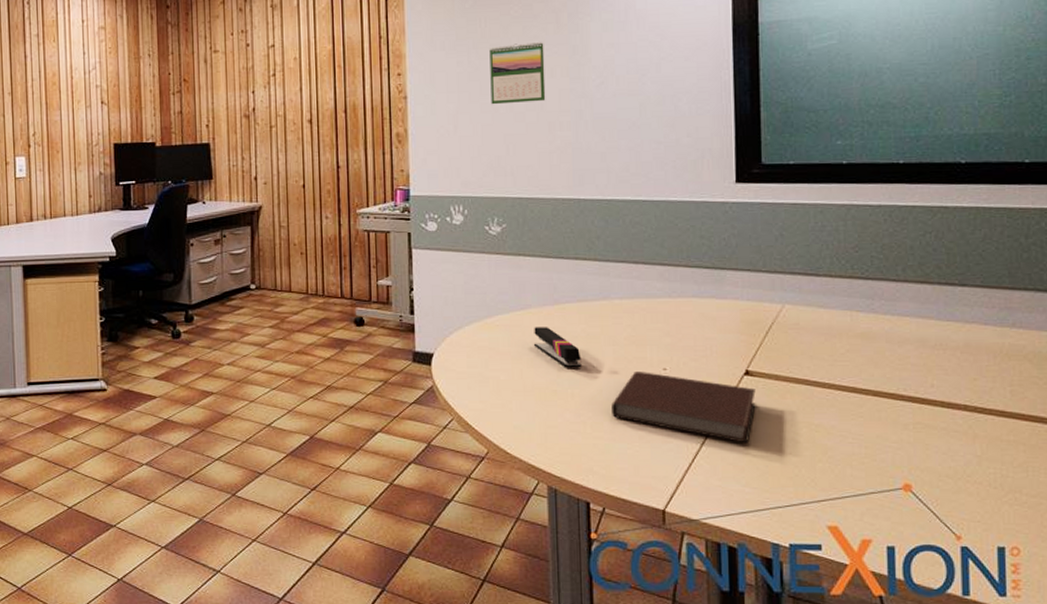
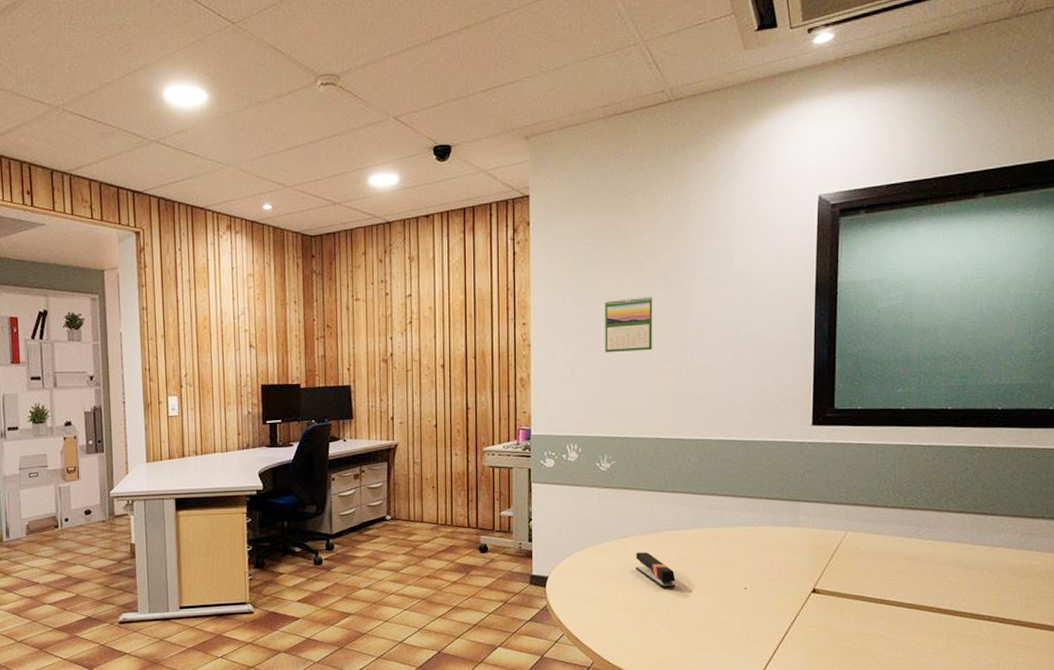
notebook: present [611,372,756,444] -> none [700,591,820,651]

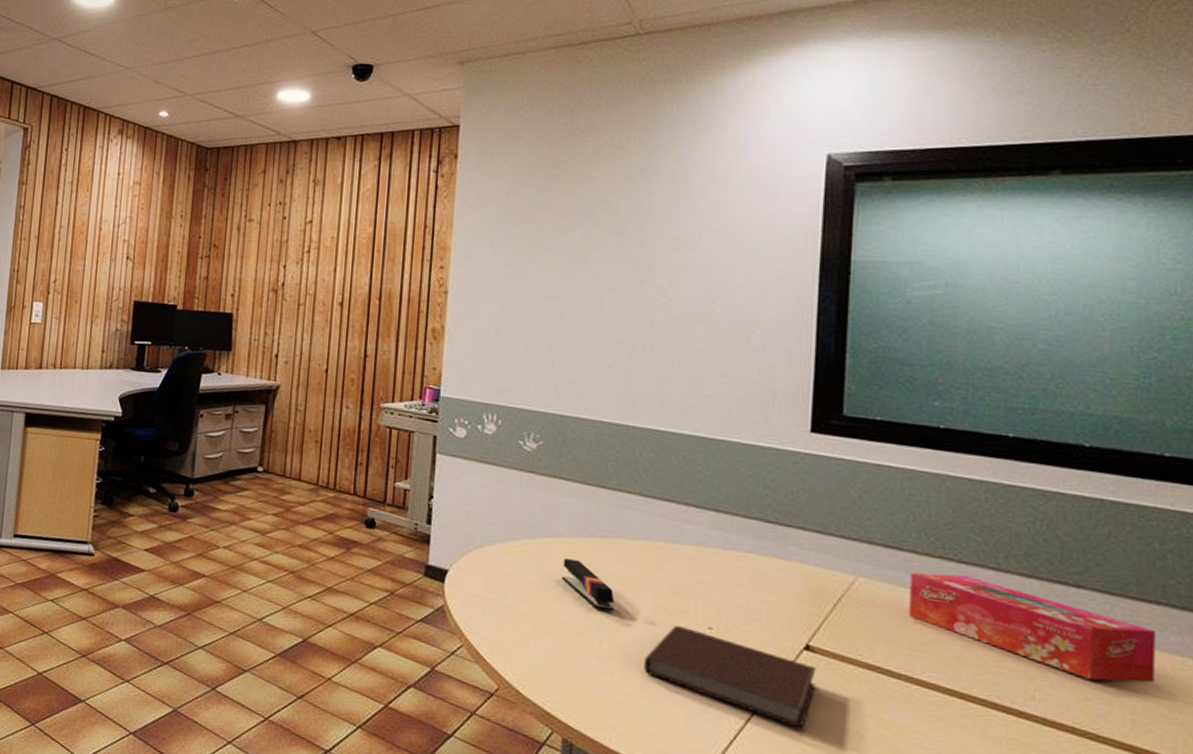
calendar: present [605,297,653,353] -> none [539,250,604,315]
notebook: none [700,591,820,651] -> present [644,625,816,729]
tissue box: none [883,519,1041,581] -> present [909,572,1155,683]

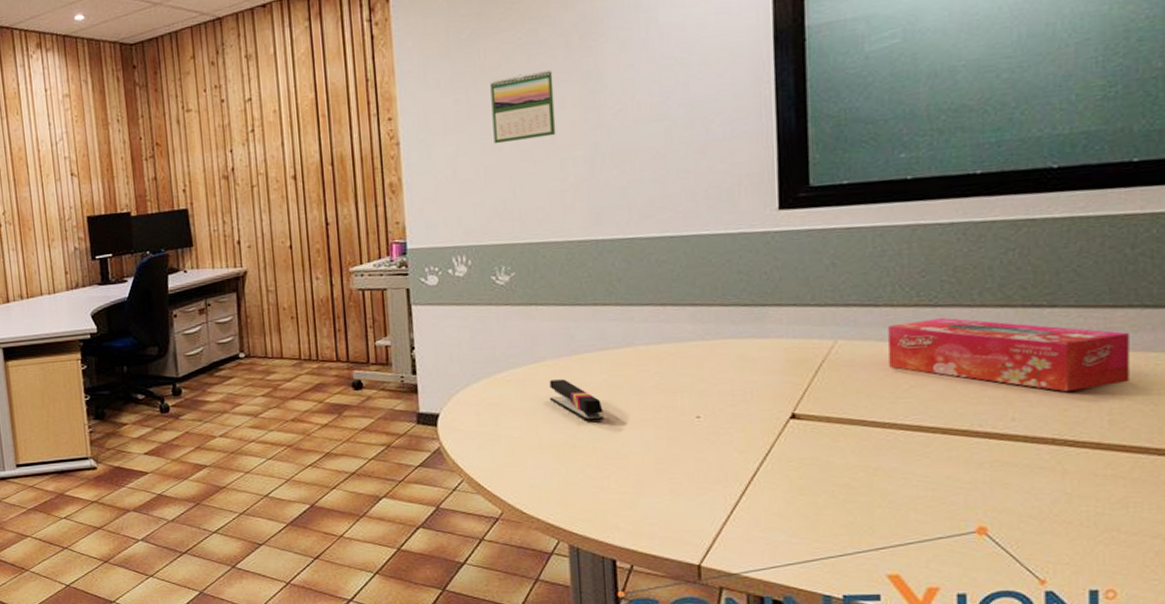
calendar: none [539,250,604,315] -> present [490,70,556,144]
notebook: present [644,625,816,729] -> none [638,421,804,492]

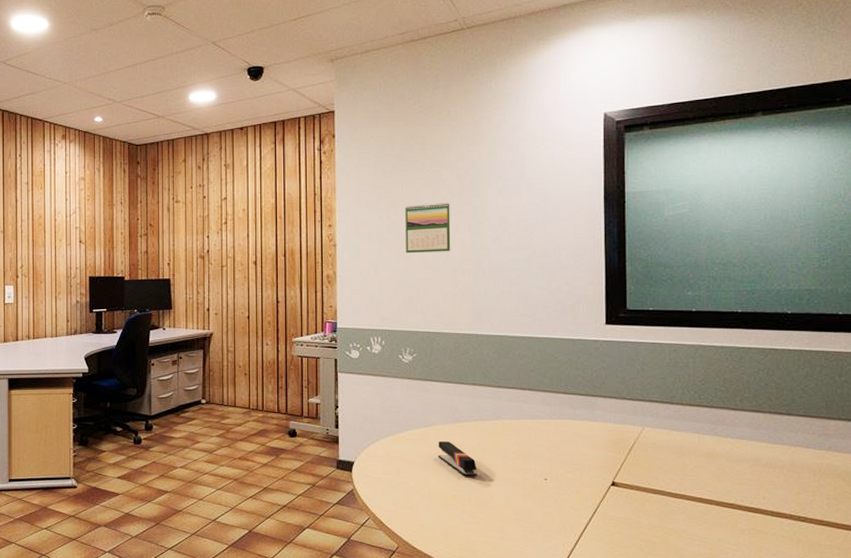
tissue box: present [888,318,1129,392] -> none [679,417,840,480]

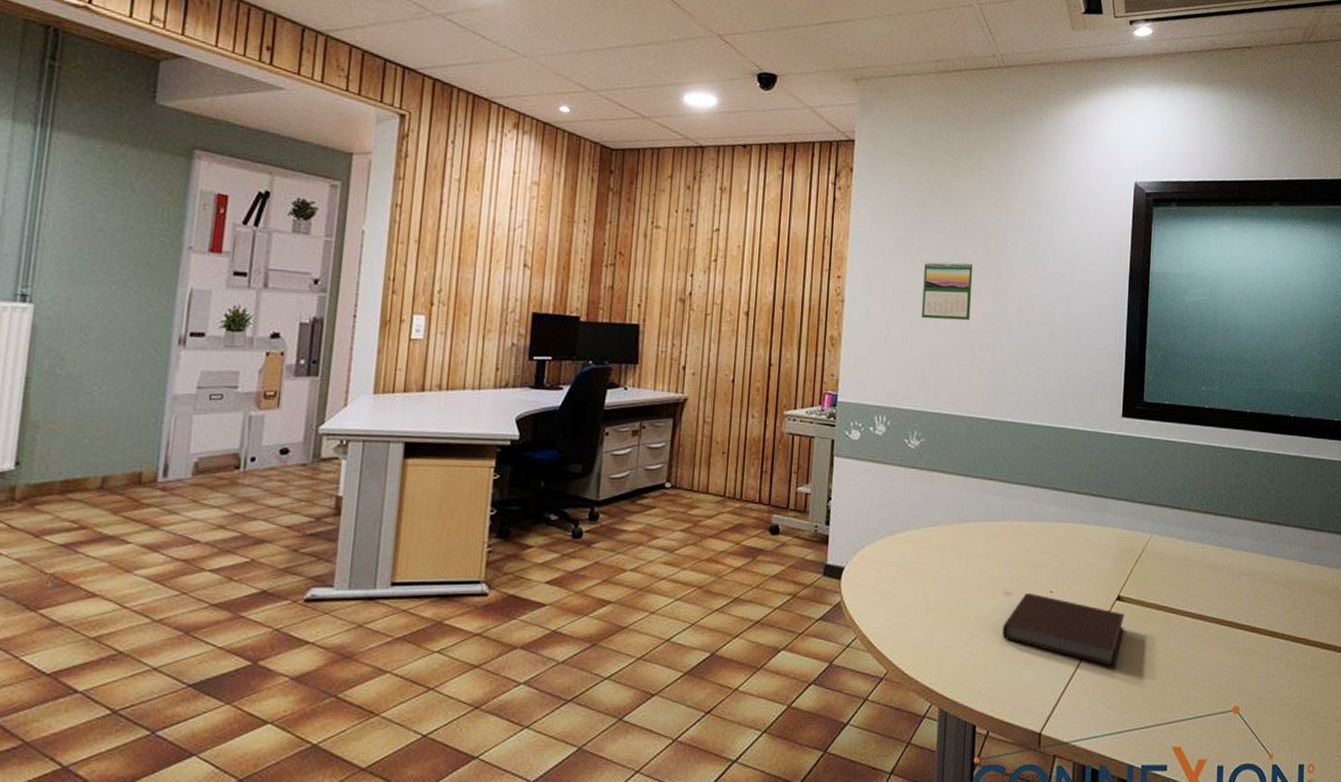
stapler: present [438,441,477,477] -> none [939,544,981,588]
notebook: none [501,481,621,544] -> present [1002,593,1124,667]

